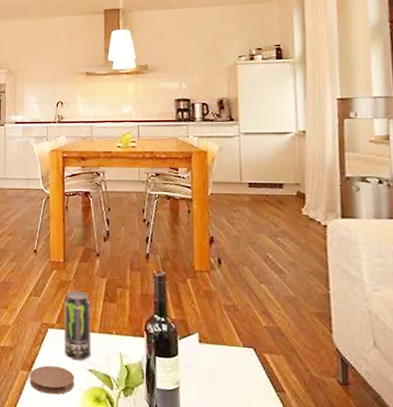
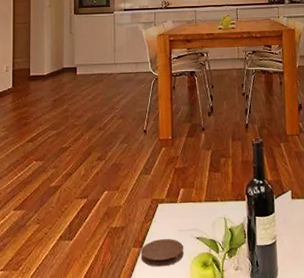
beverage can: present [64,291,92,360] -> none [173,165,199,230]

